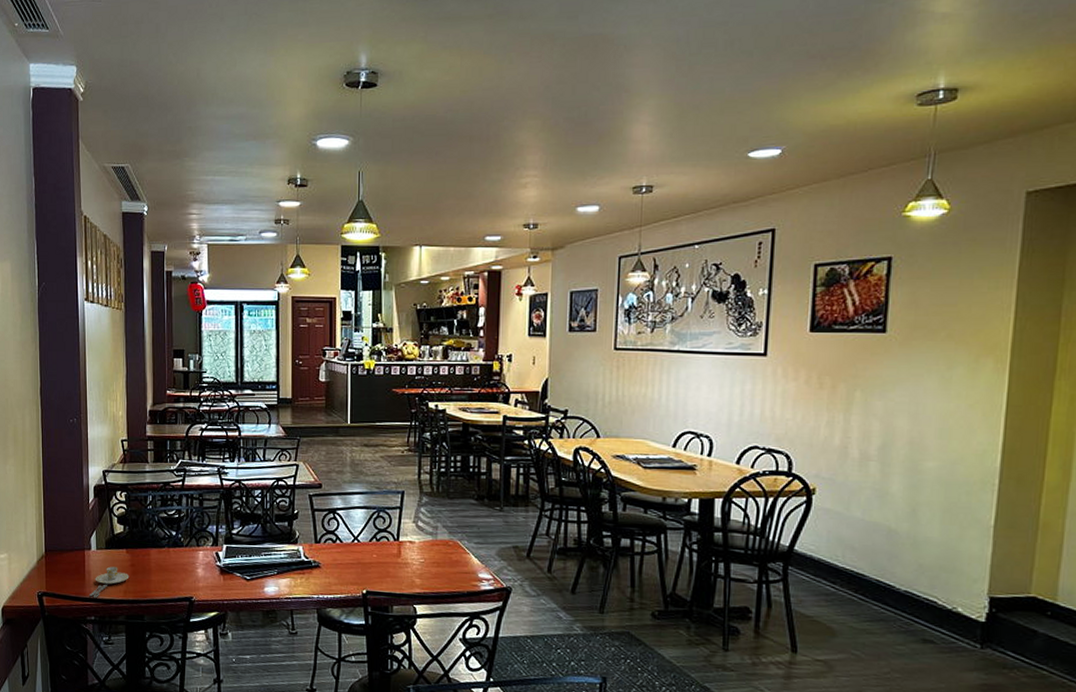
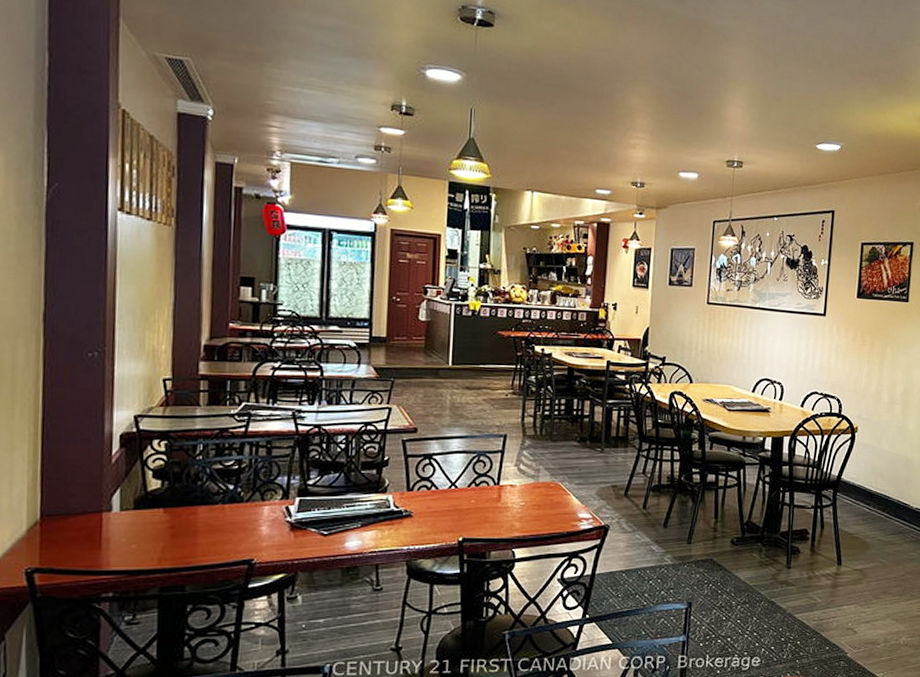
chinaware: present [89,566,129,599] -> none [106,530,167,570]

